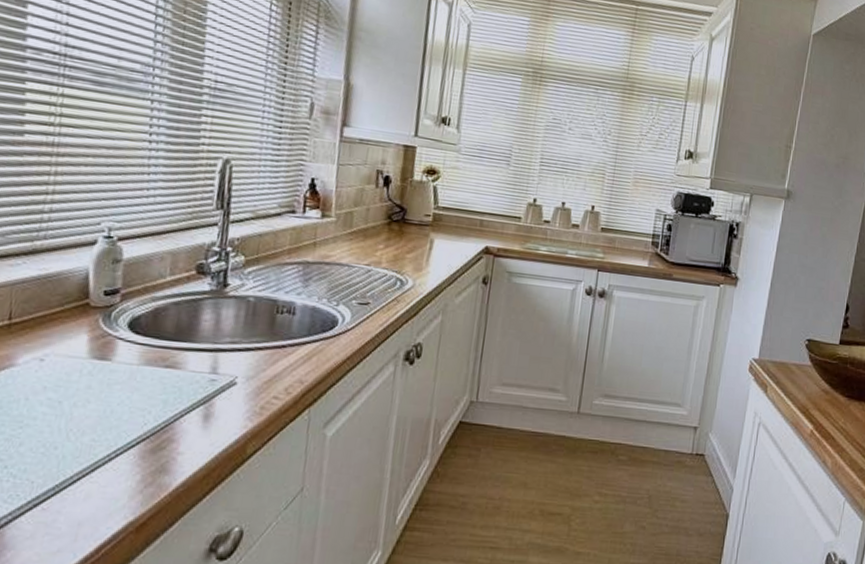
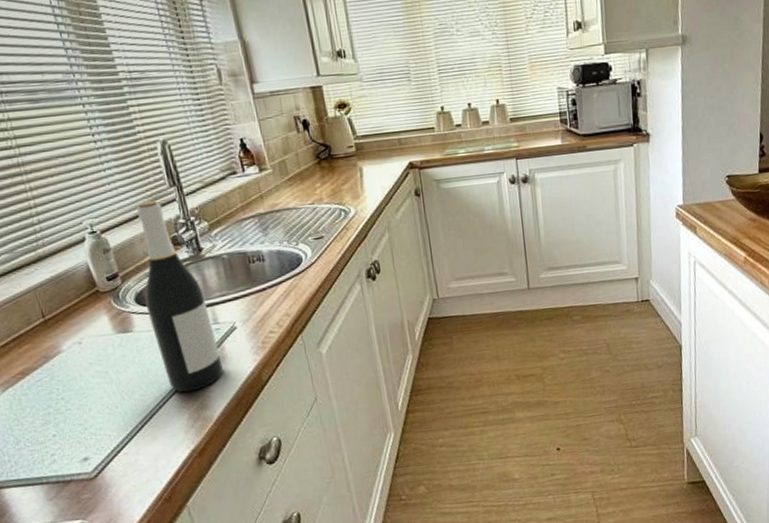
wine bottle: none [131,218,213,449] -> present [137,201,223,393]

